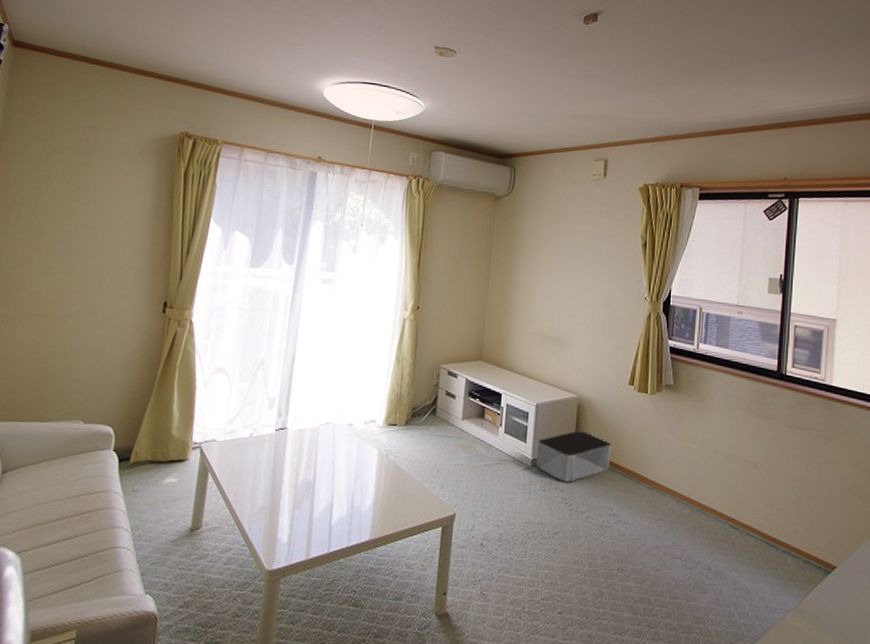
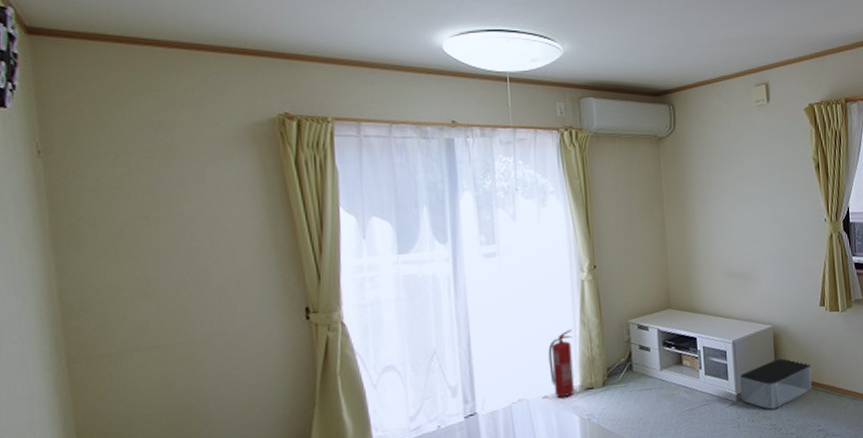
fire extinguisher: none [359,363,387,430] -> present [548,329,574,398]

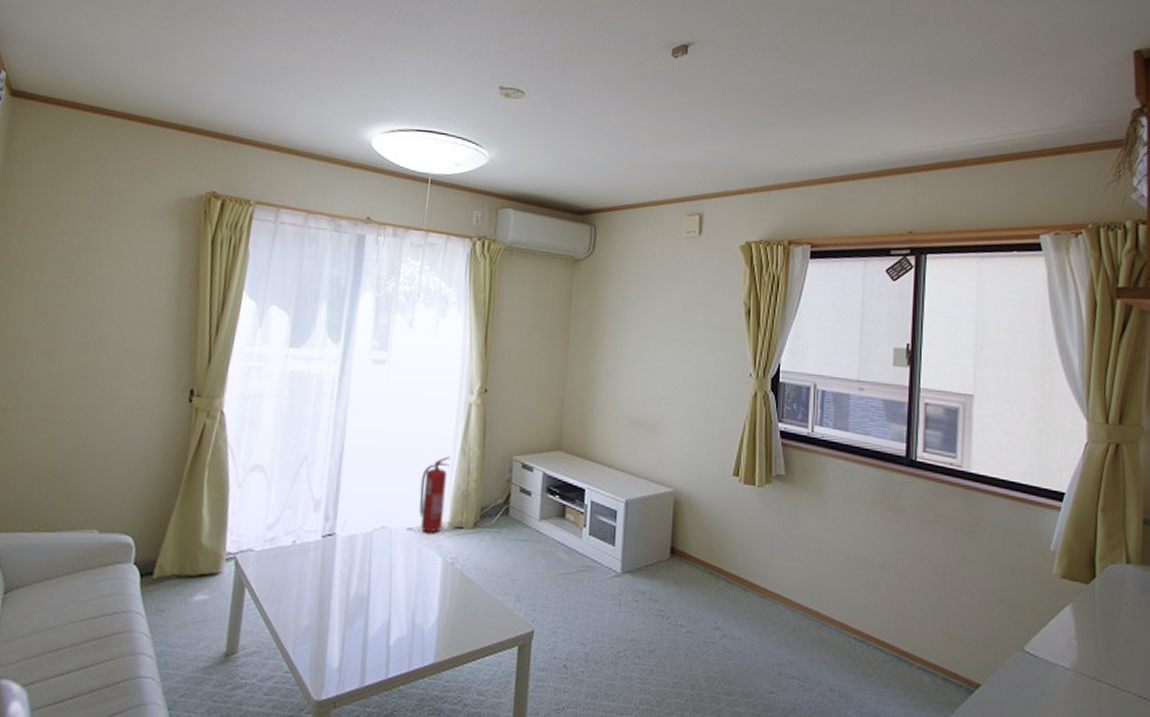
storage bin: present [739,358,812,410] -> none [626,530,715,592]

